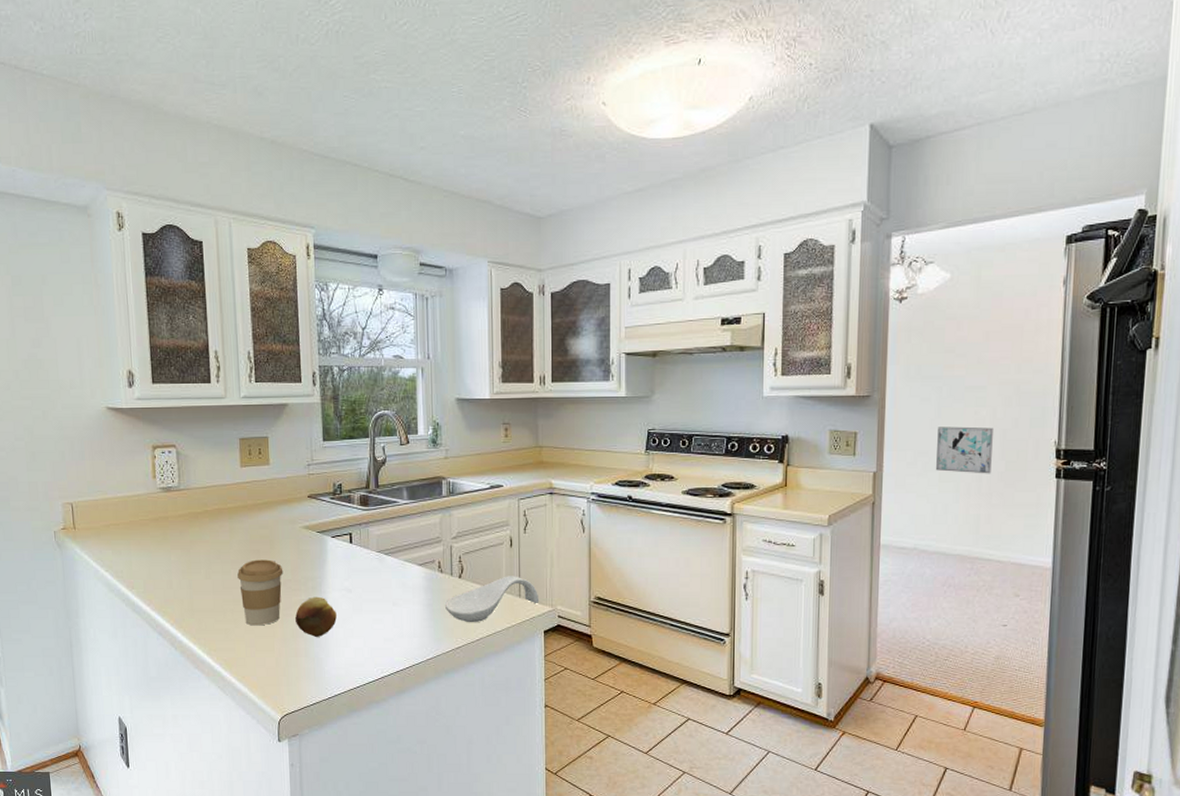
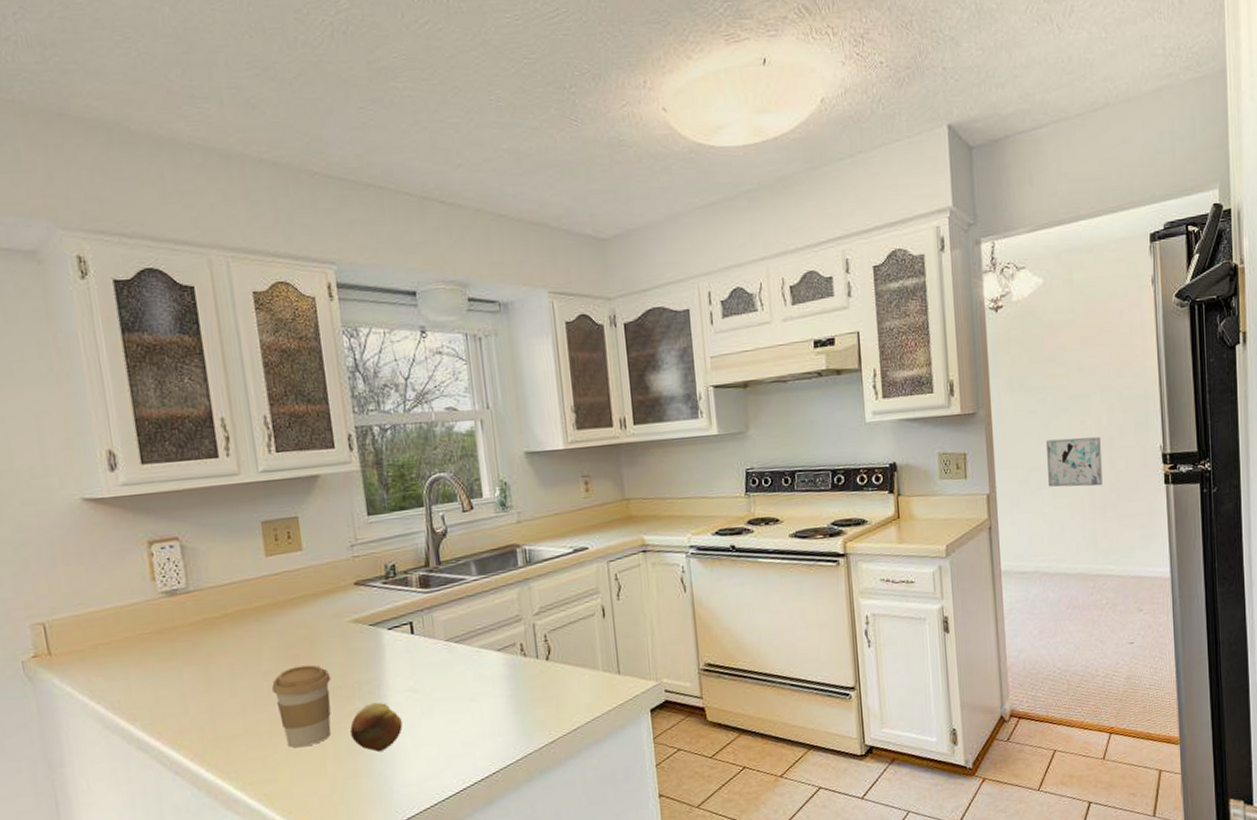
spoon rest: present [444,576,540,623] -> none [531,650,642,712]

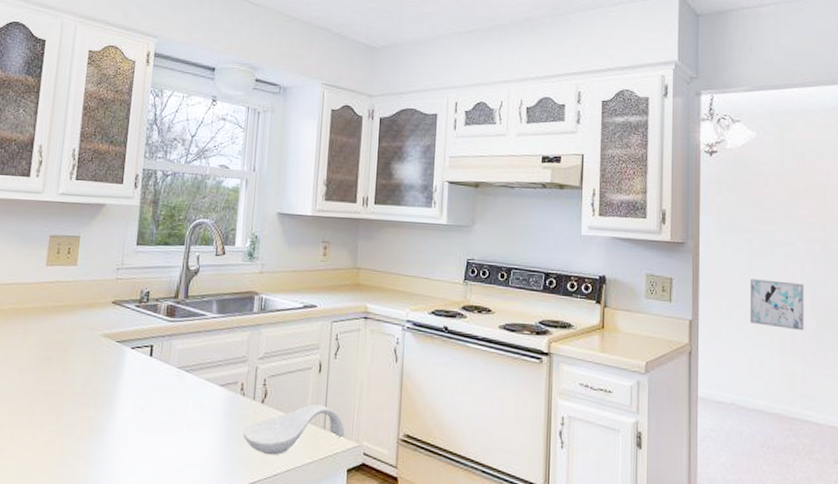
coffee cup: present [272,665,331,748] -> none [22,367,74,443]
fruit: present [350,702,403,751] -> none [78,413,125,460]
spoon rest: none [531,650,642,712] -> present [243,404,345,456]

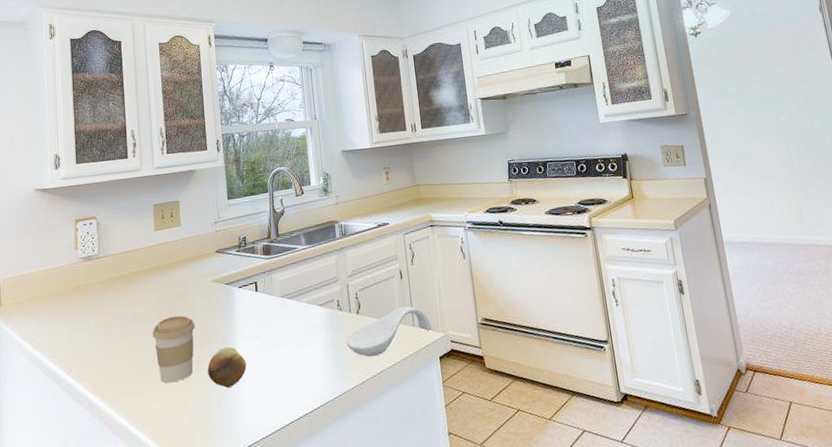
coffee cup: none [22,367,74,443] -> present [153,315,195,383]
fruit: none [78,413,125,460] -> present [207,346,247,388]
wall art: present [749,279,804,331] -> none [749,130,802,172]

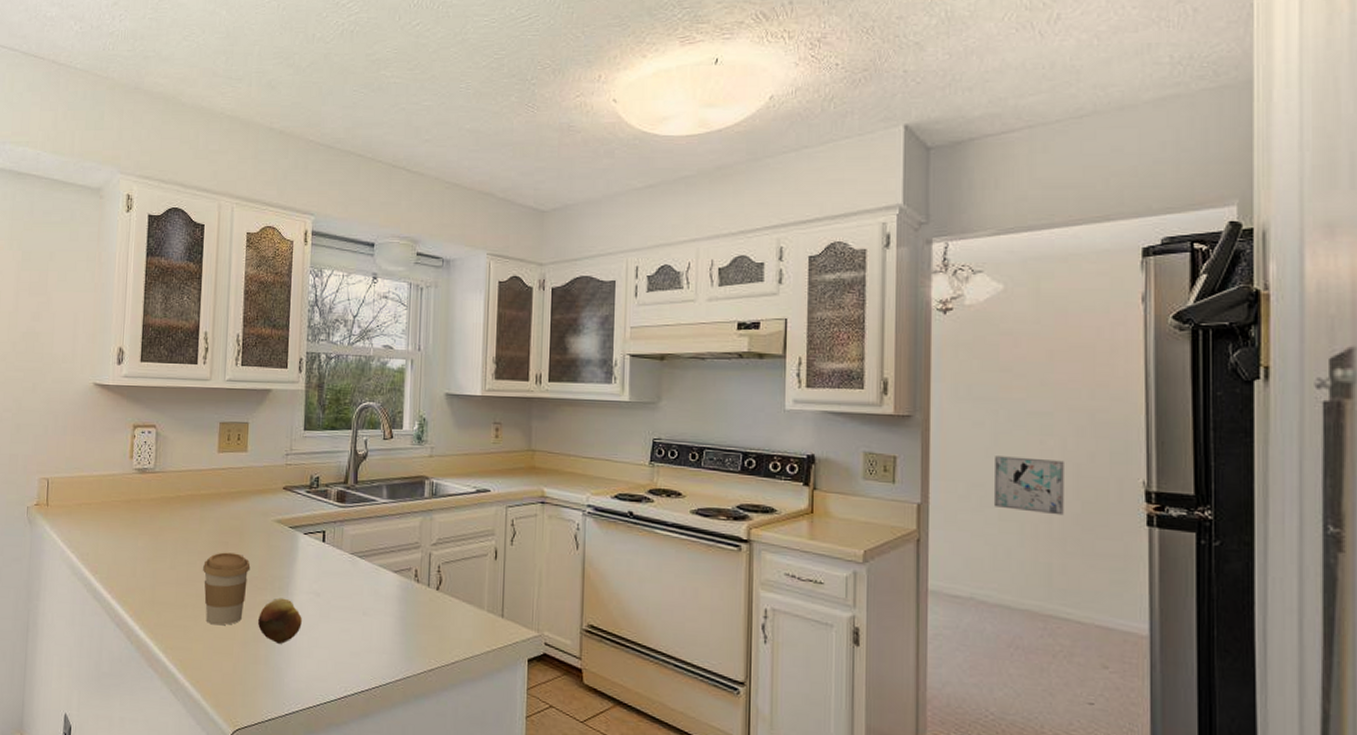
spoon rest: present [345,306,432,357] -> none [418,592,525,643]
wall art: none [749,130,802,172] -> present [993,456,1064,516]

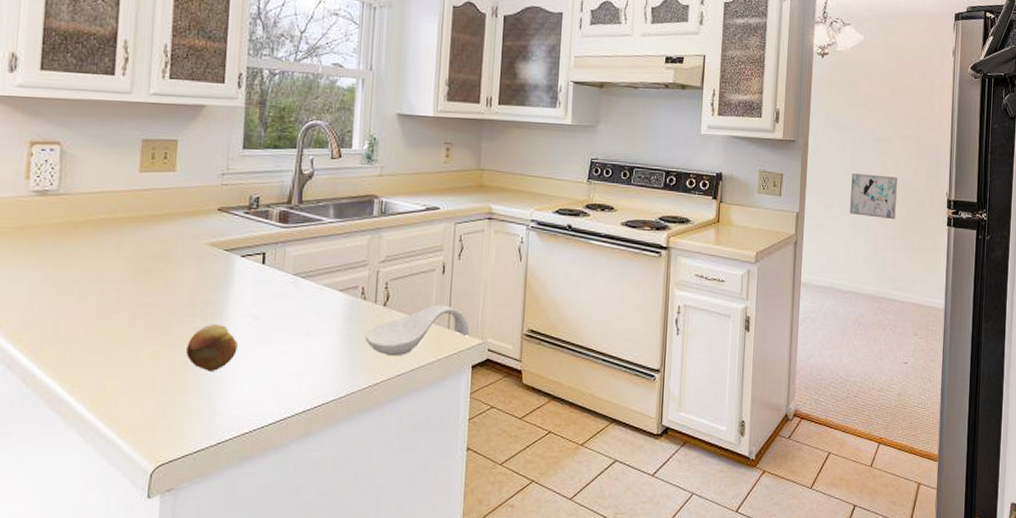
coffee cup: present [203,552,251,626] -> none [120,279,178,358]
spoon rest: none [418,592,525,643] -> present [364,305,470,357]

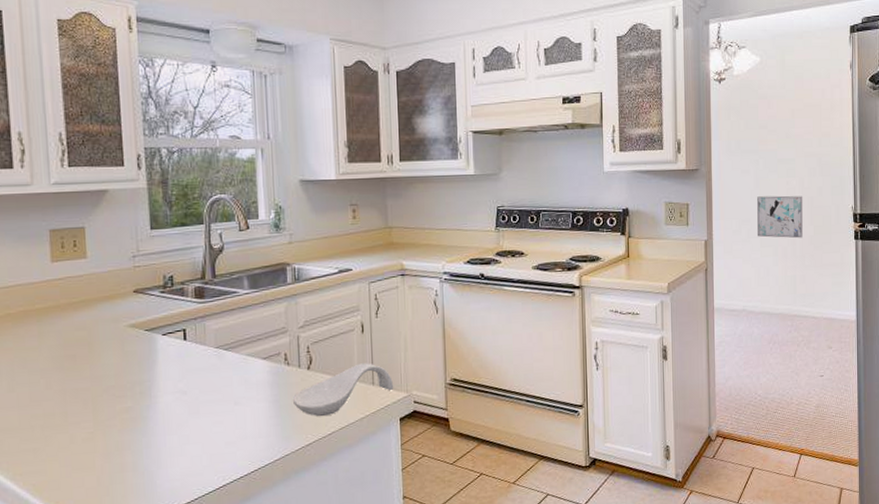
fruit: present [186,324,238,371] -> none [120,402,170,448]

